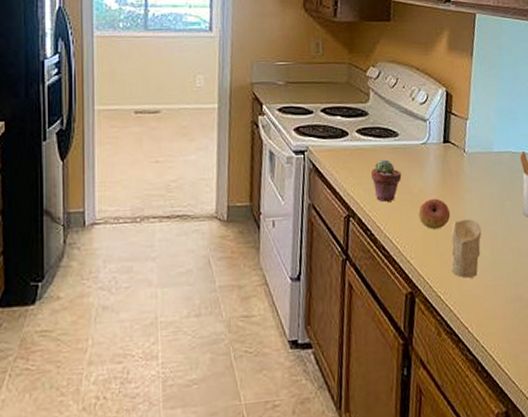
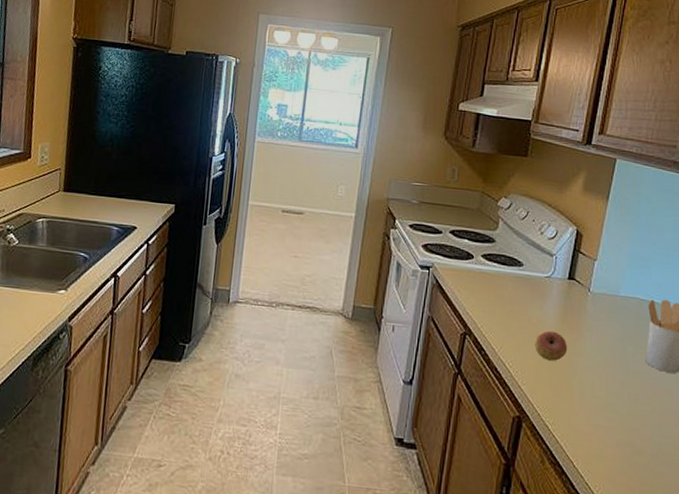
potted succulent: present [370,159,402,202] -> none [491,286,522,327]
candle: present [451,219,482,278] -> none [562,356,598,414]

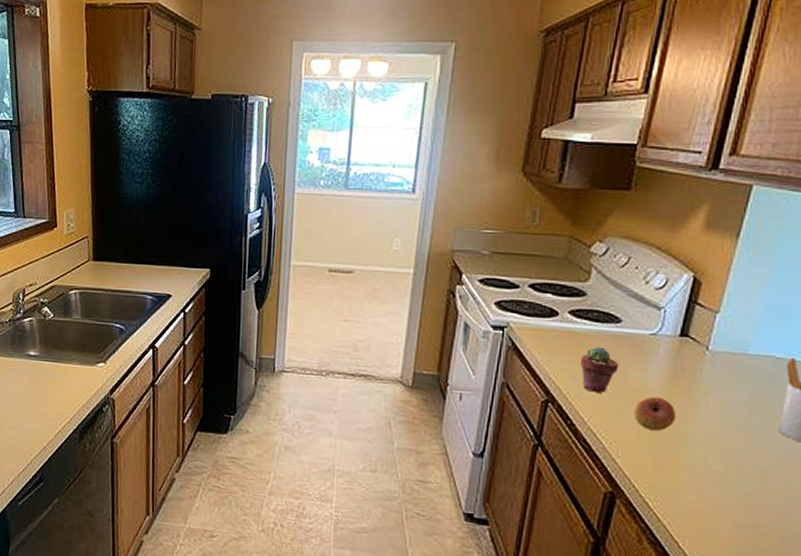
potted succulent: none [491,286,522,327] -> present [579,346,619,393]

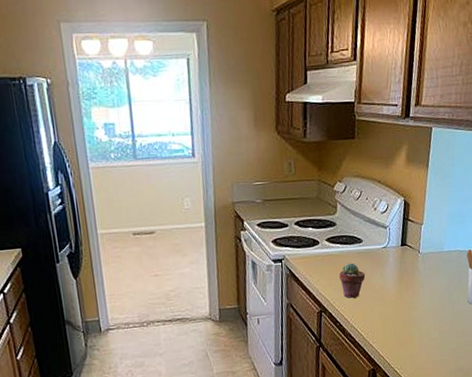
fruit: present [634,396,677,431] -> none [379,293,407,319]

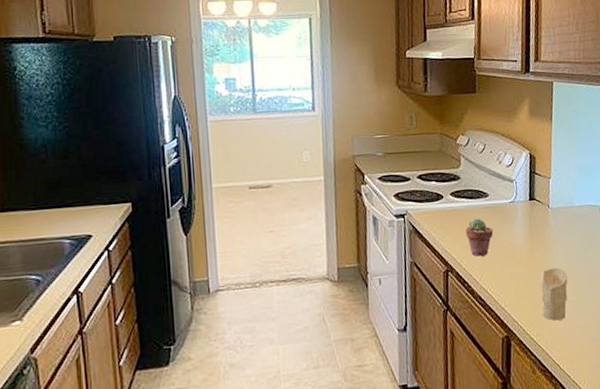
candle: none [406,308,432,356] -> present [541,267,568,321]

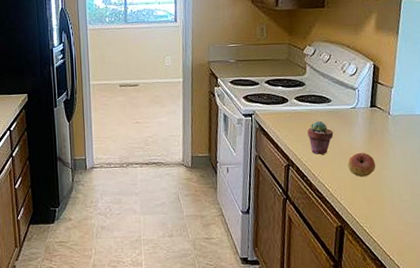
fruit: none [510,250,539,279] -> present [348,152,376,177]
candle: present [541,267,568,321] -> none [376,169,404,216]

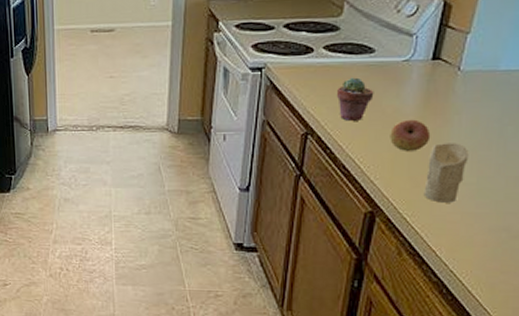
candle: none [376,169,404,216] -> present [423,143,469,203]

